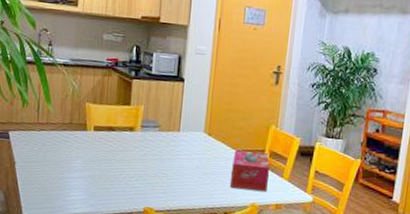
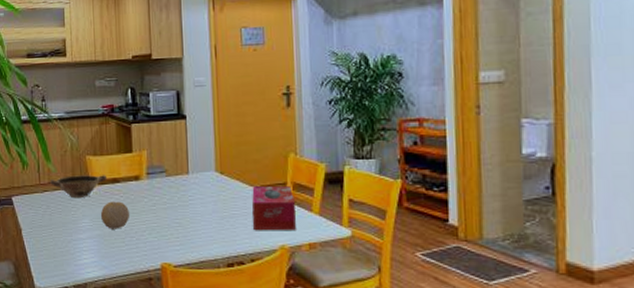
bowl: none [47,119,104,141] -> present [49,175,108,199]
fruit: none [93,147,121,173] -> present [100,201,130,229]

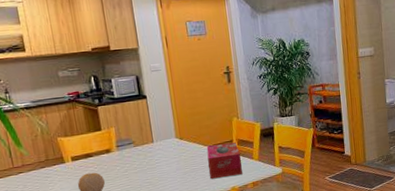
bowl: present [49,175,108,199] -> none [23,152,81,176]

